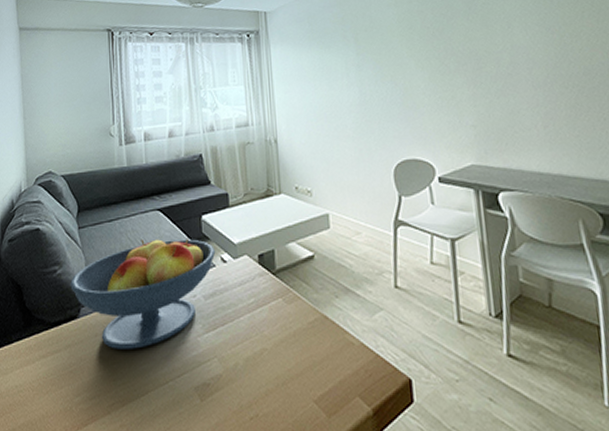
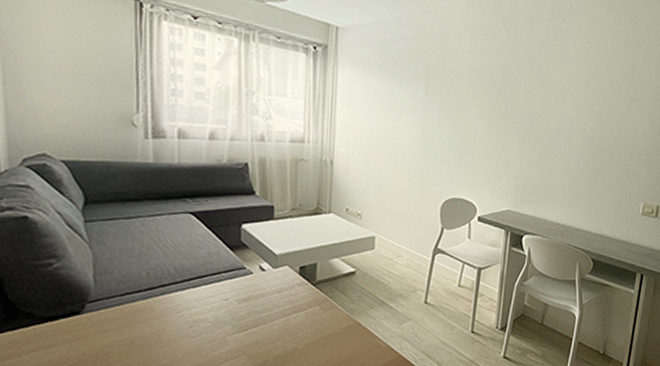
fruit bowl: present [70,238,216,349] -> none [72,240,255,346]

